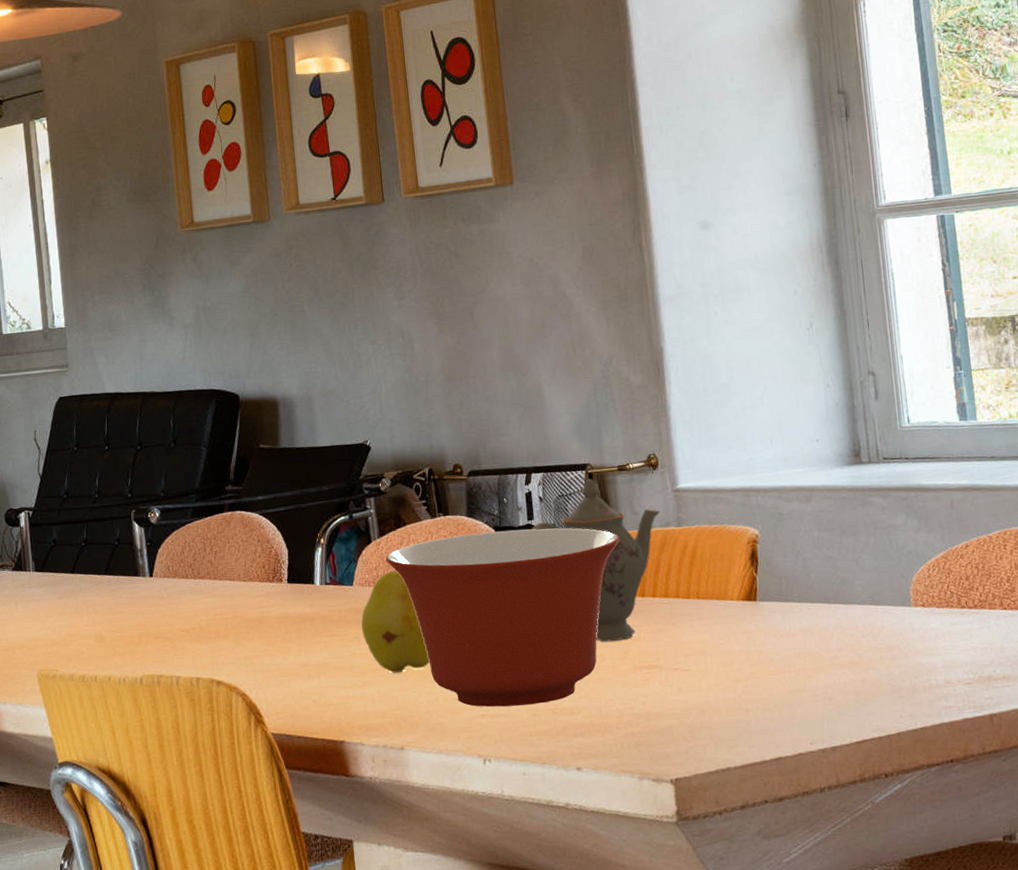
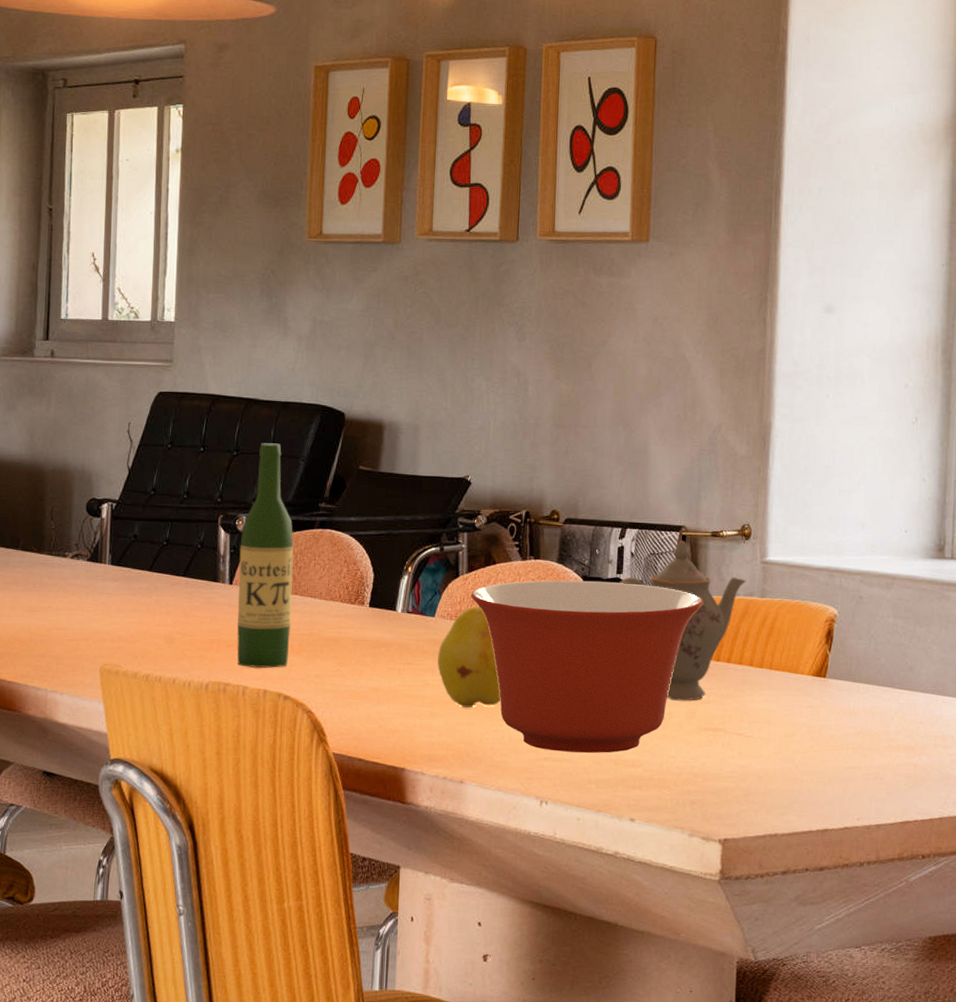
wine bottle: none [155,432,216,657] -> present [237,443,294,668]

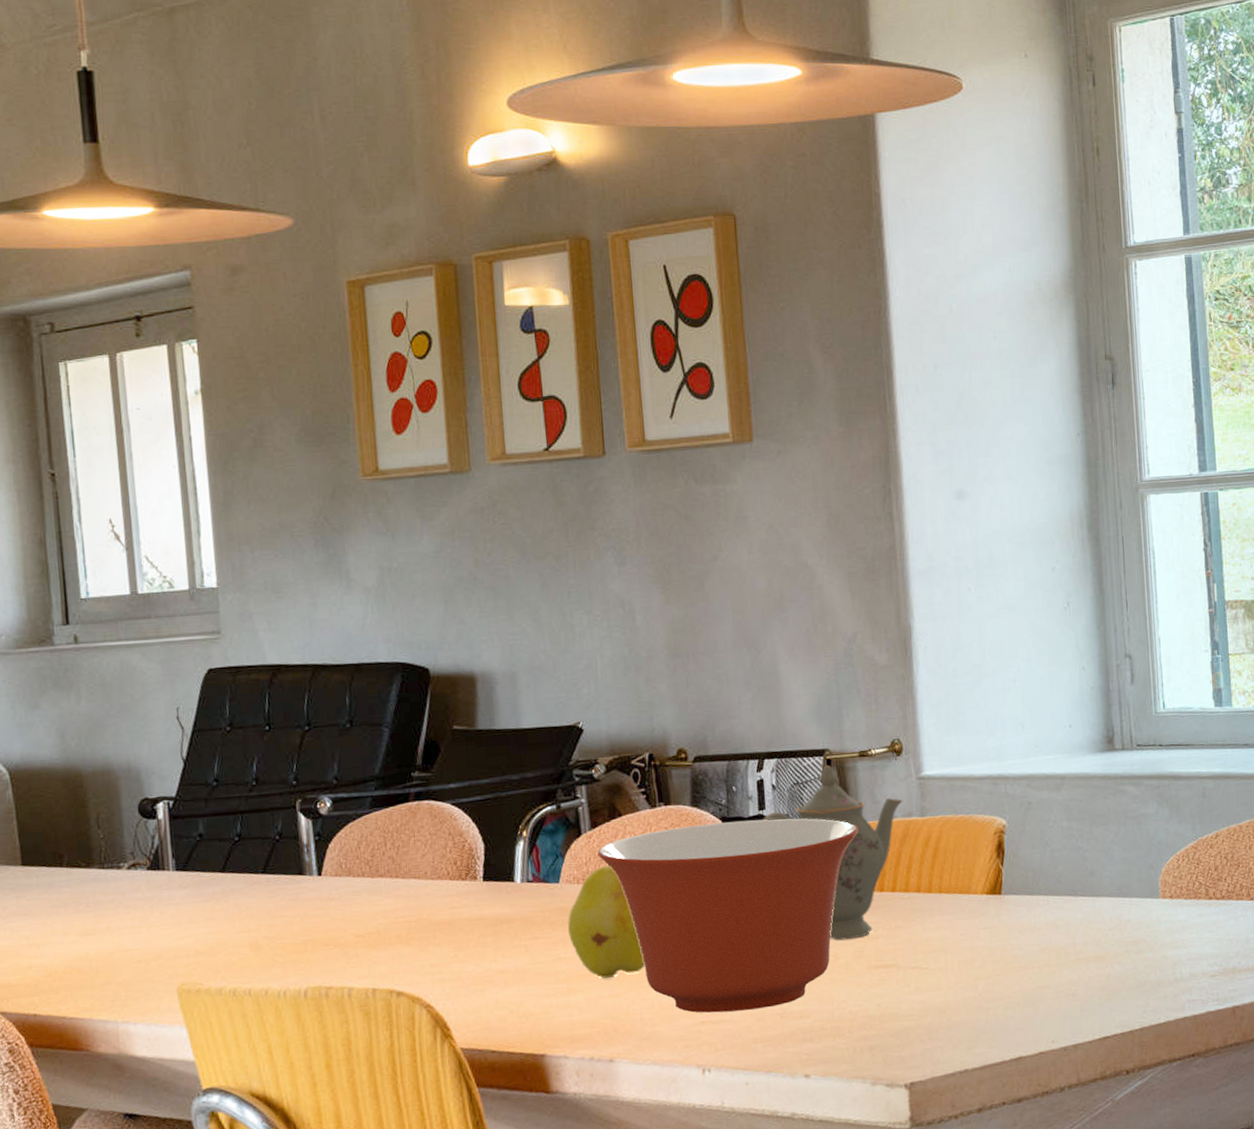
wine bottle: present [237,443,294,668] -> none [325,711,397,966]

